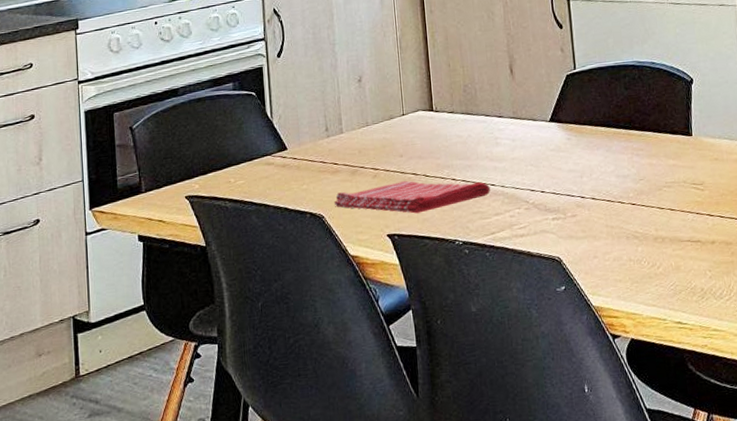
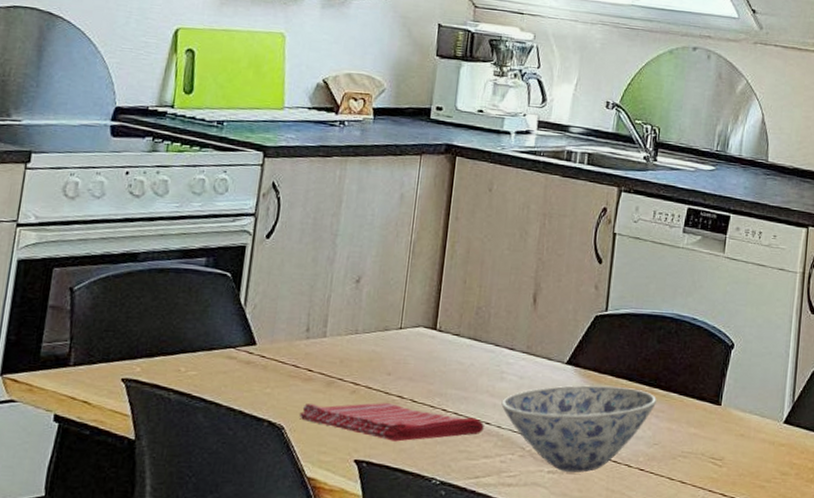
bowl: none [501,133,635,217] -> present [501,385,656,473]

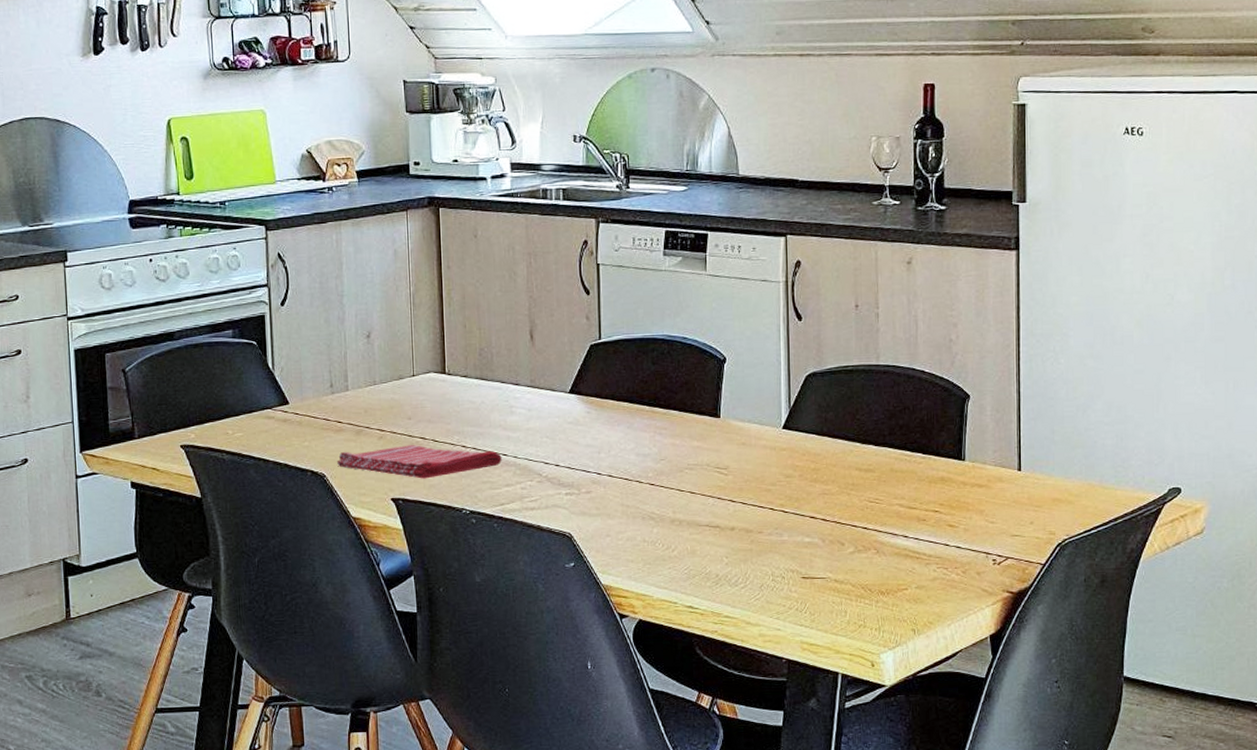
bowl: present [501,385,656,473] -> none [514,409,658,492]

